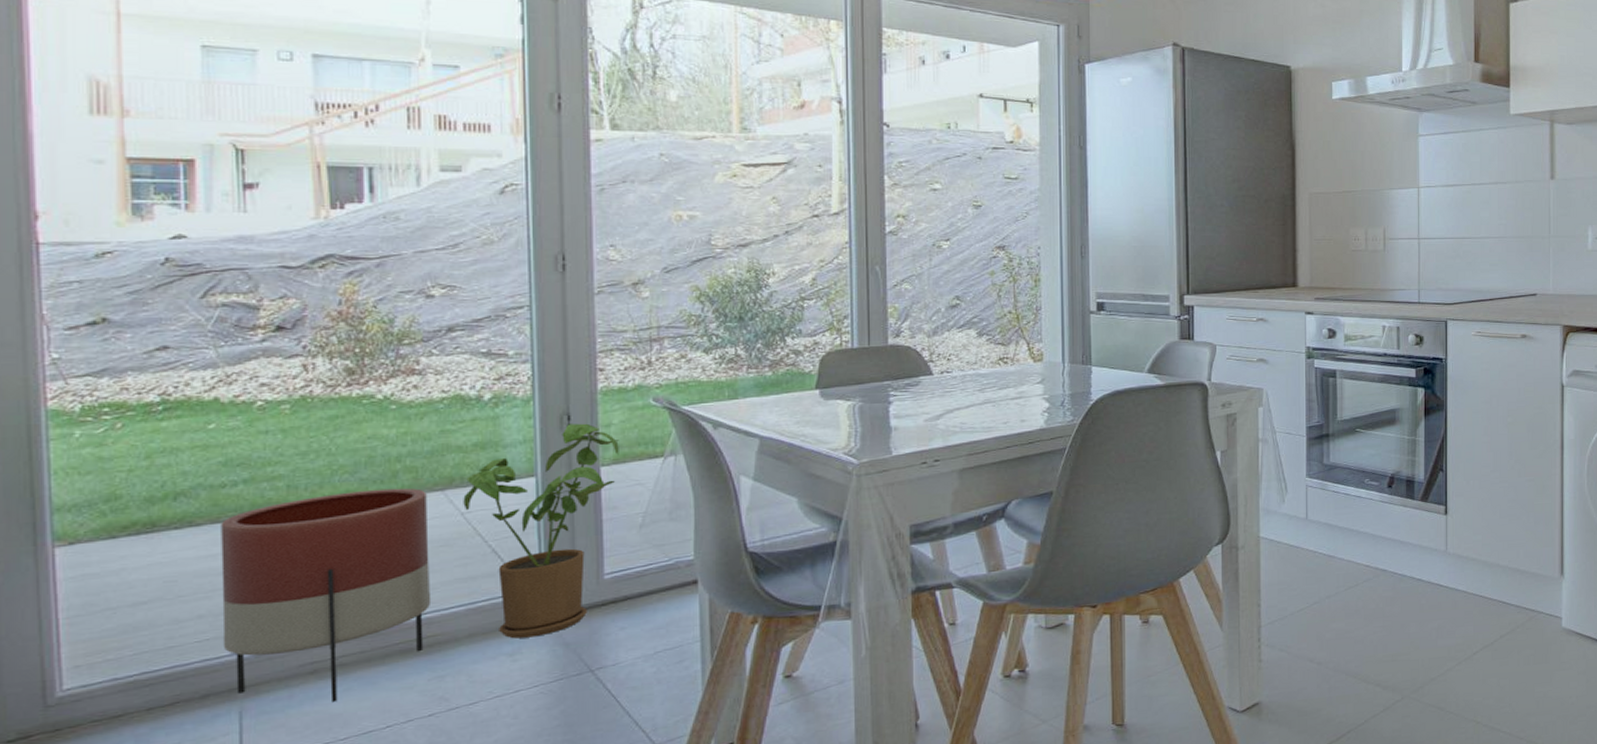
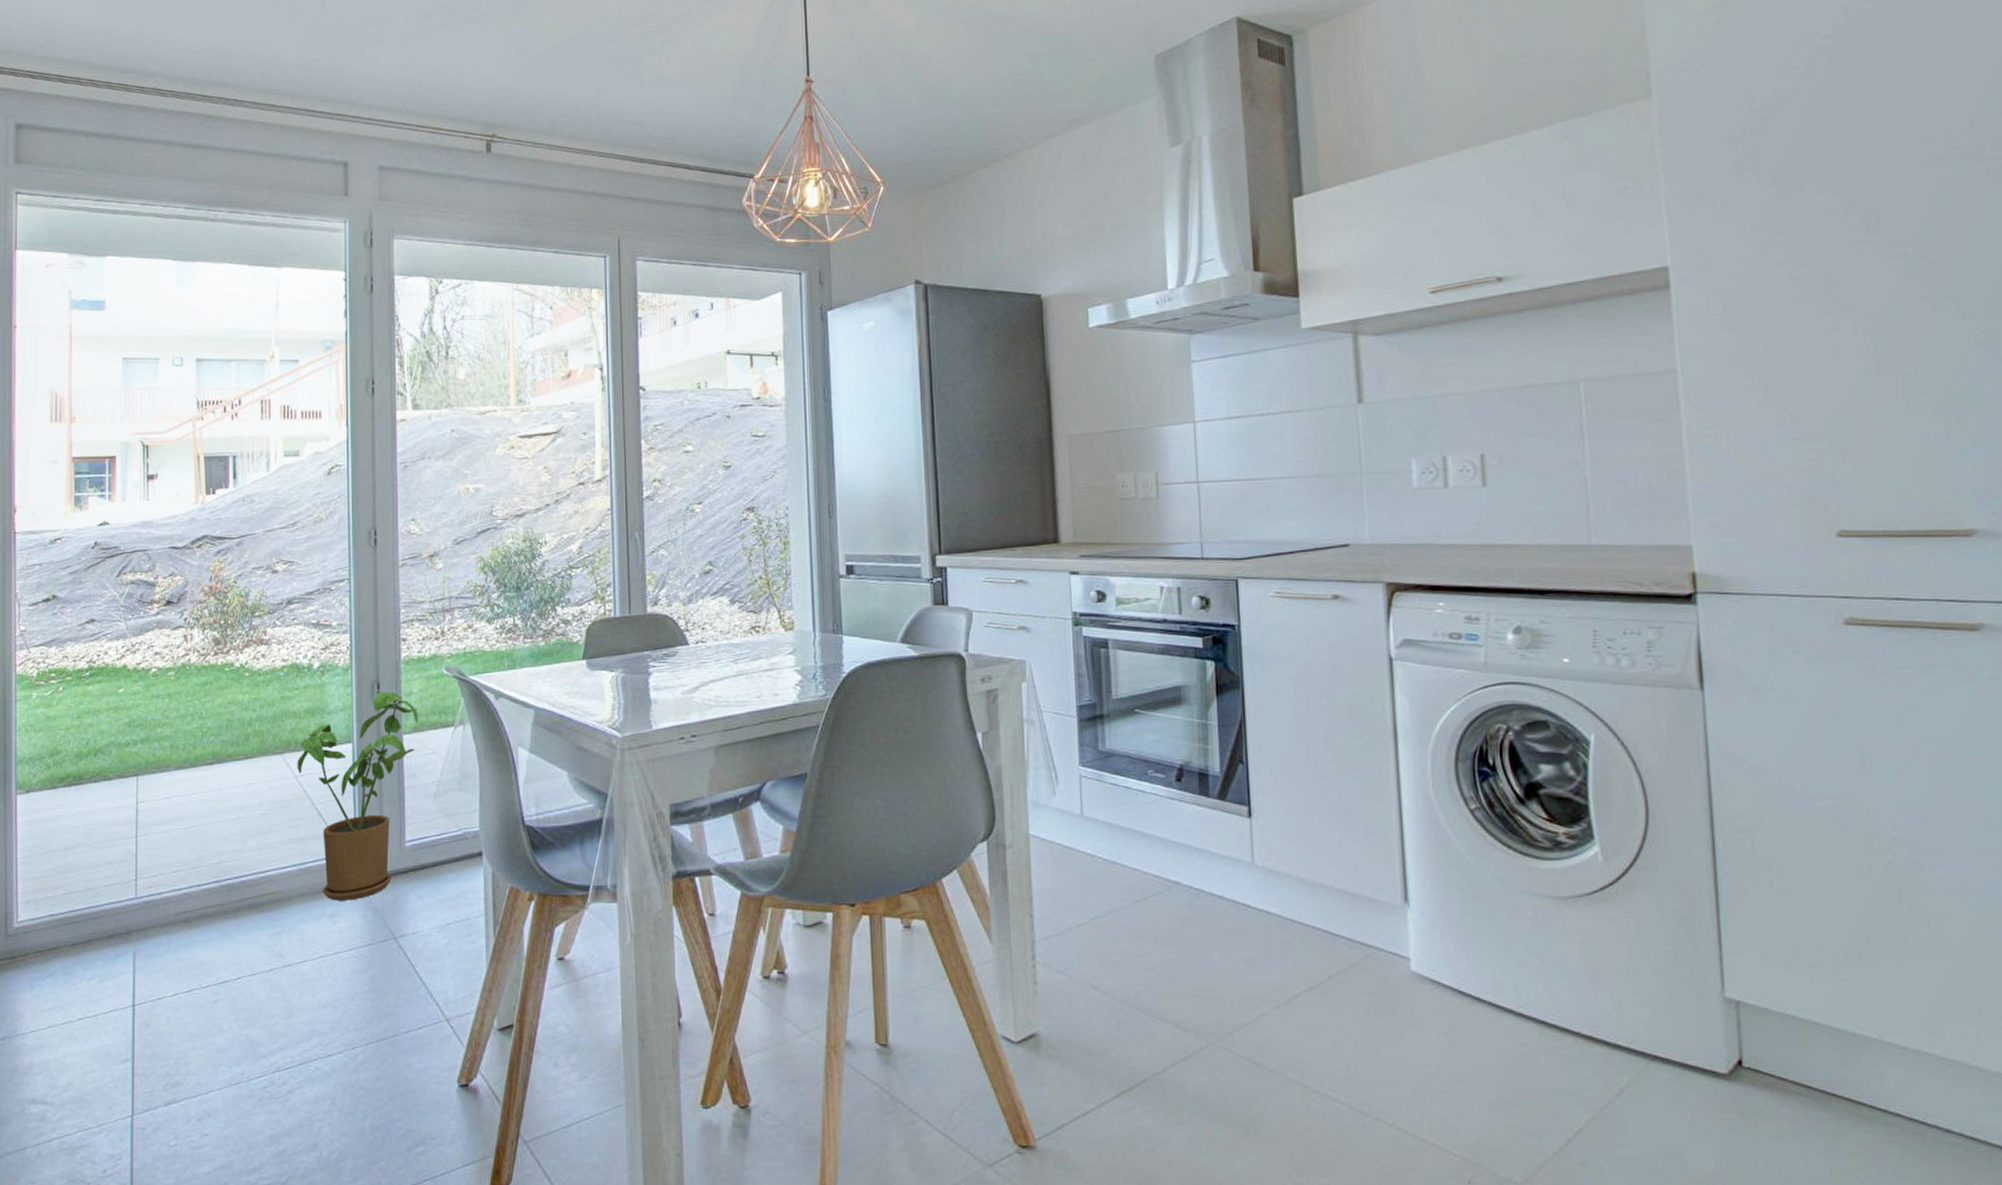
planter: present [221,488,432,703] -> none [124,750,272,951]

